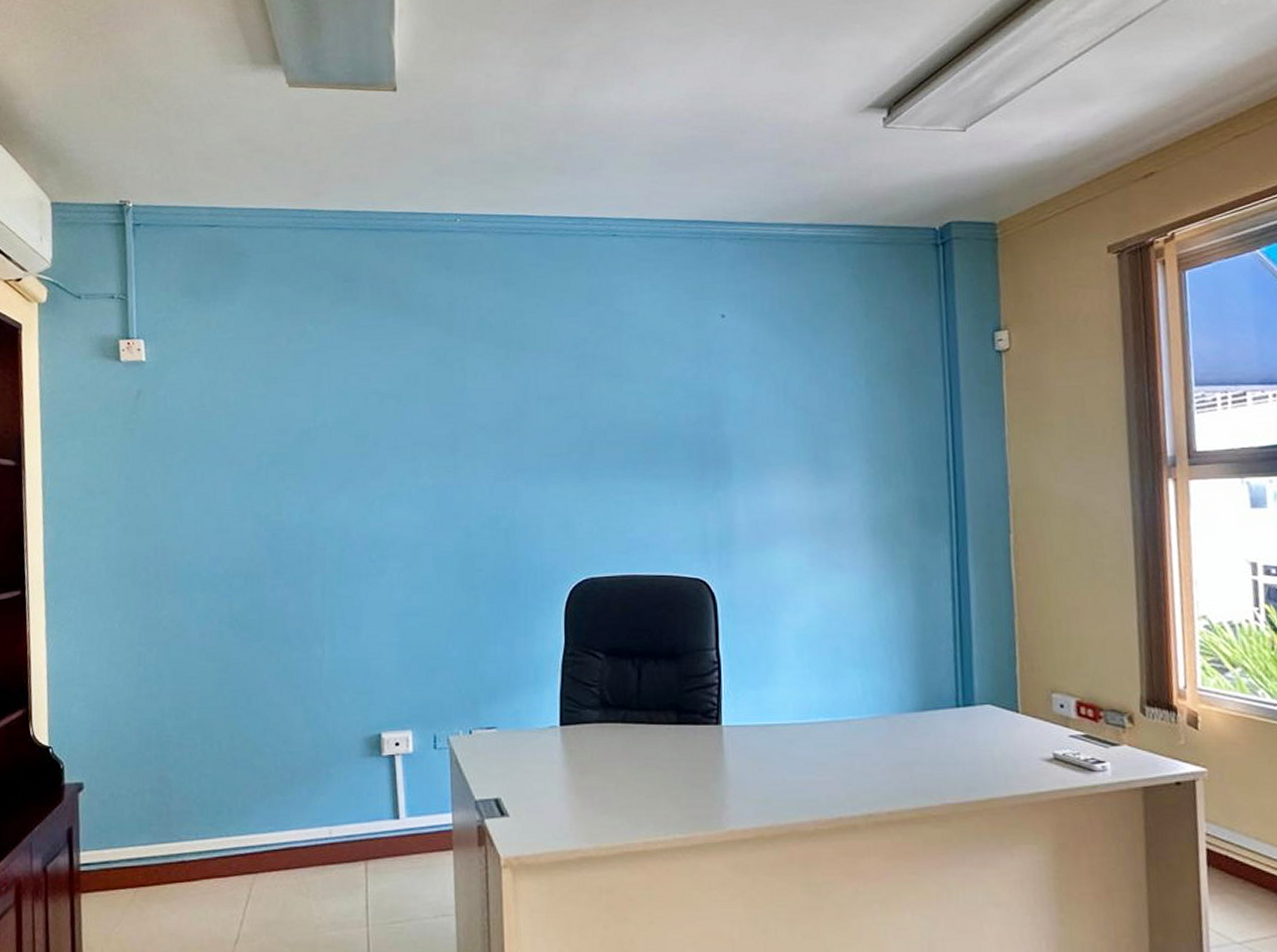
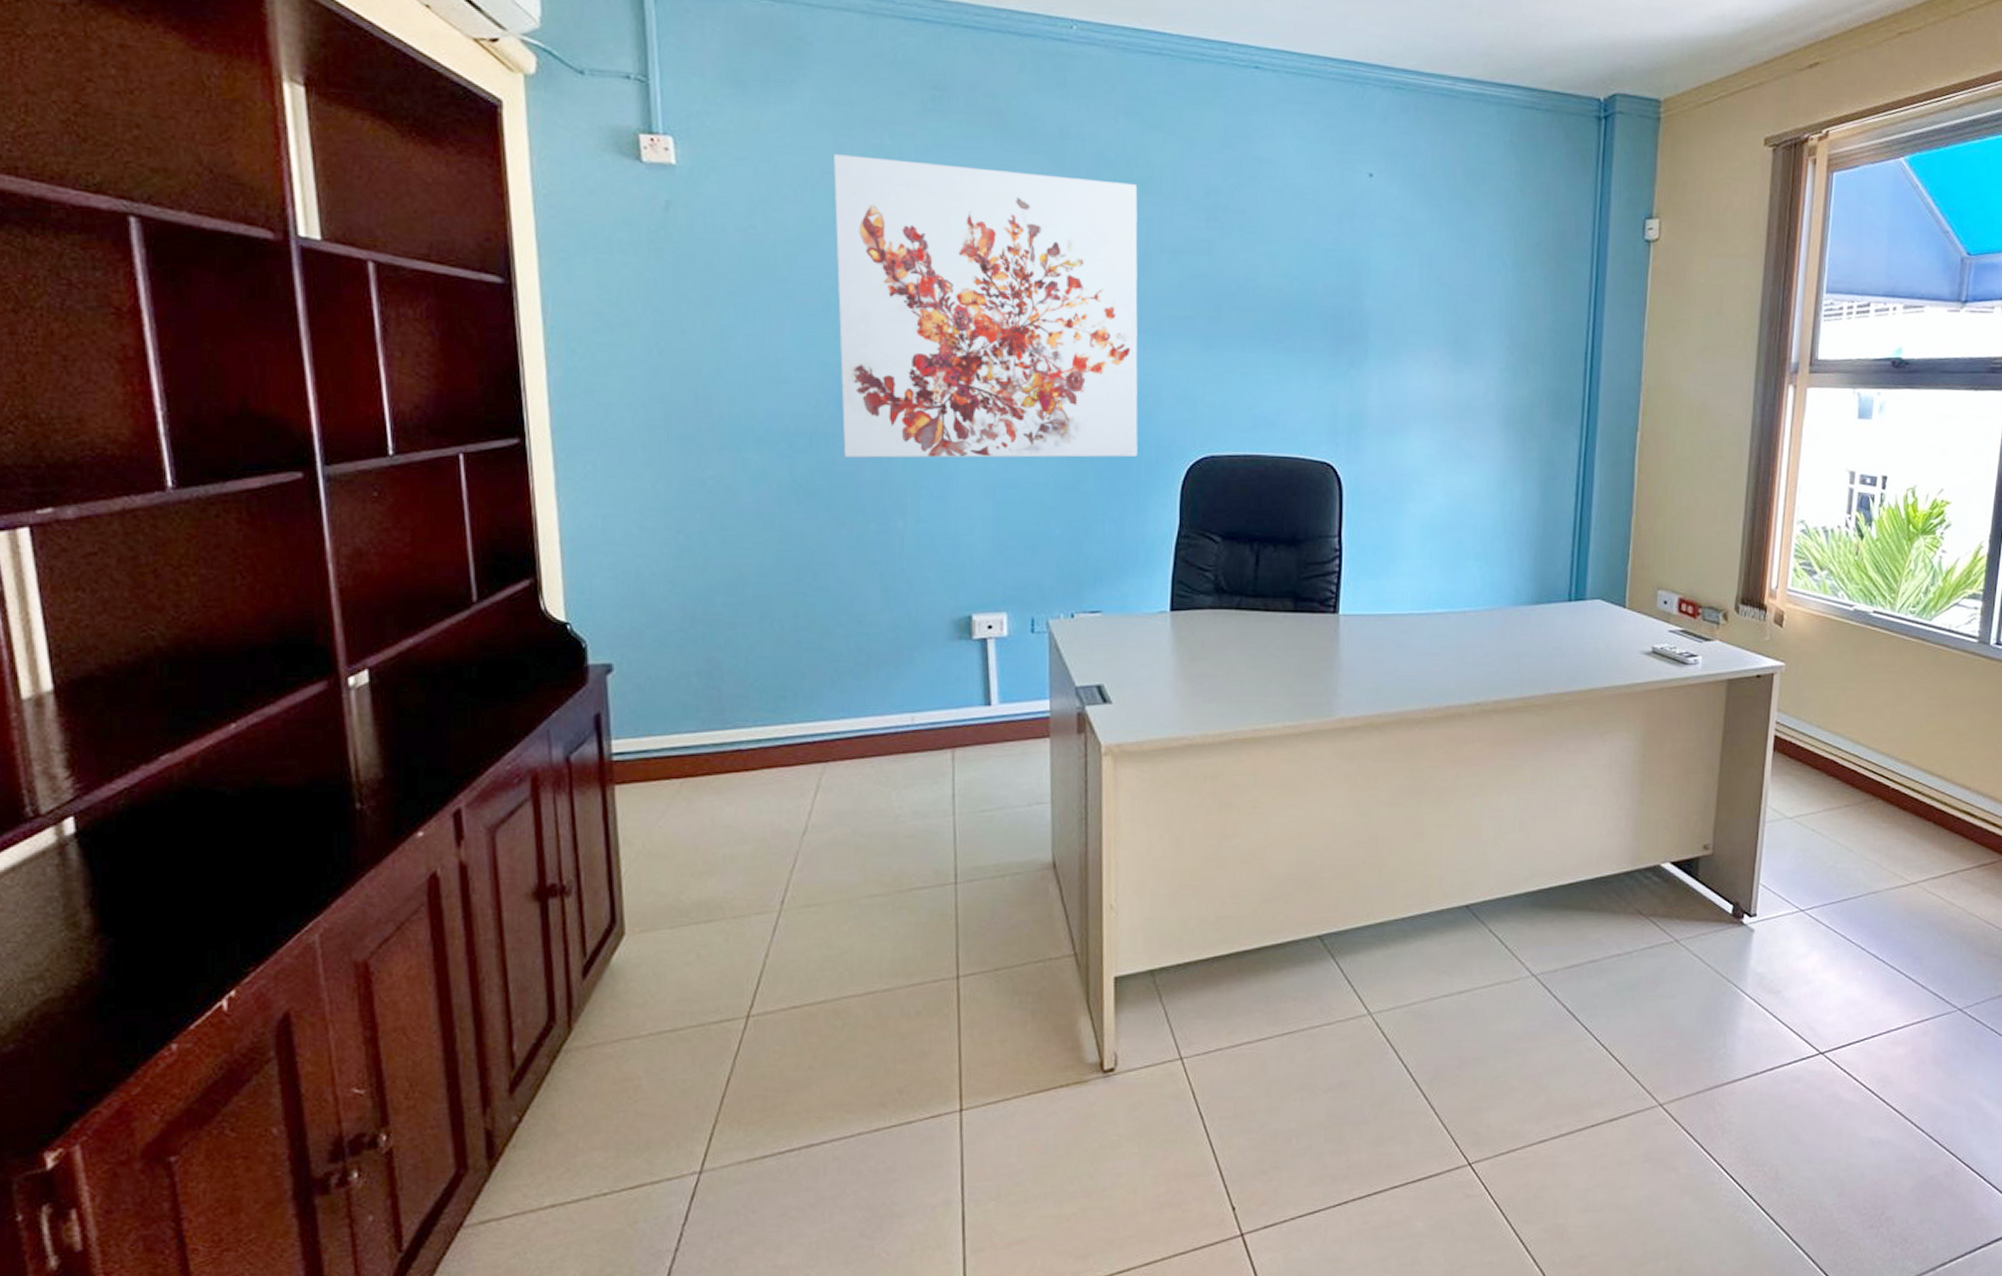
wall art: none [266,341,524,594] -> present [833,154,1138,458]

